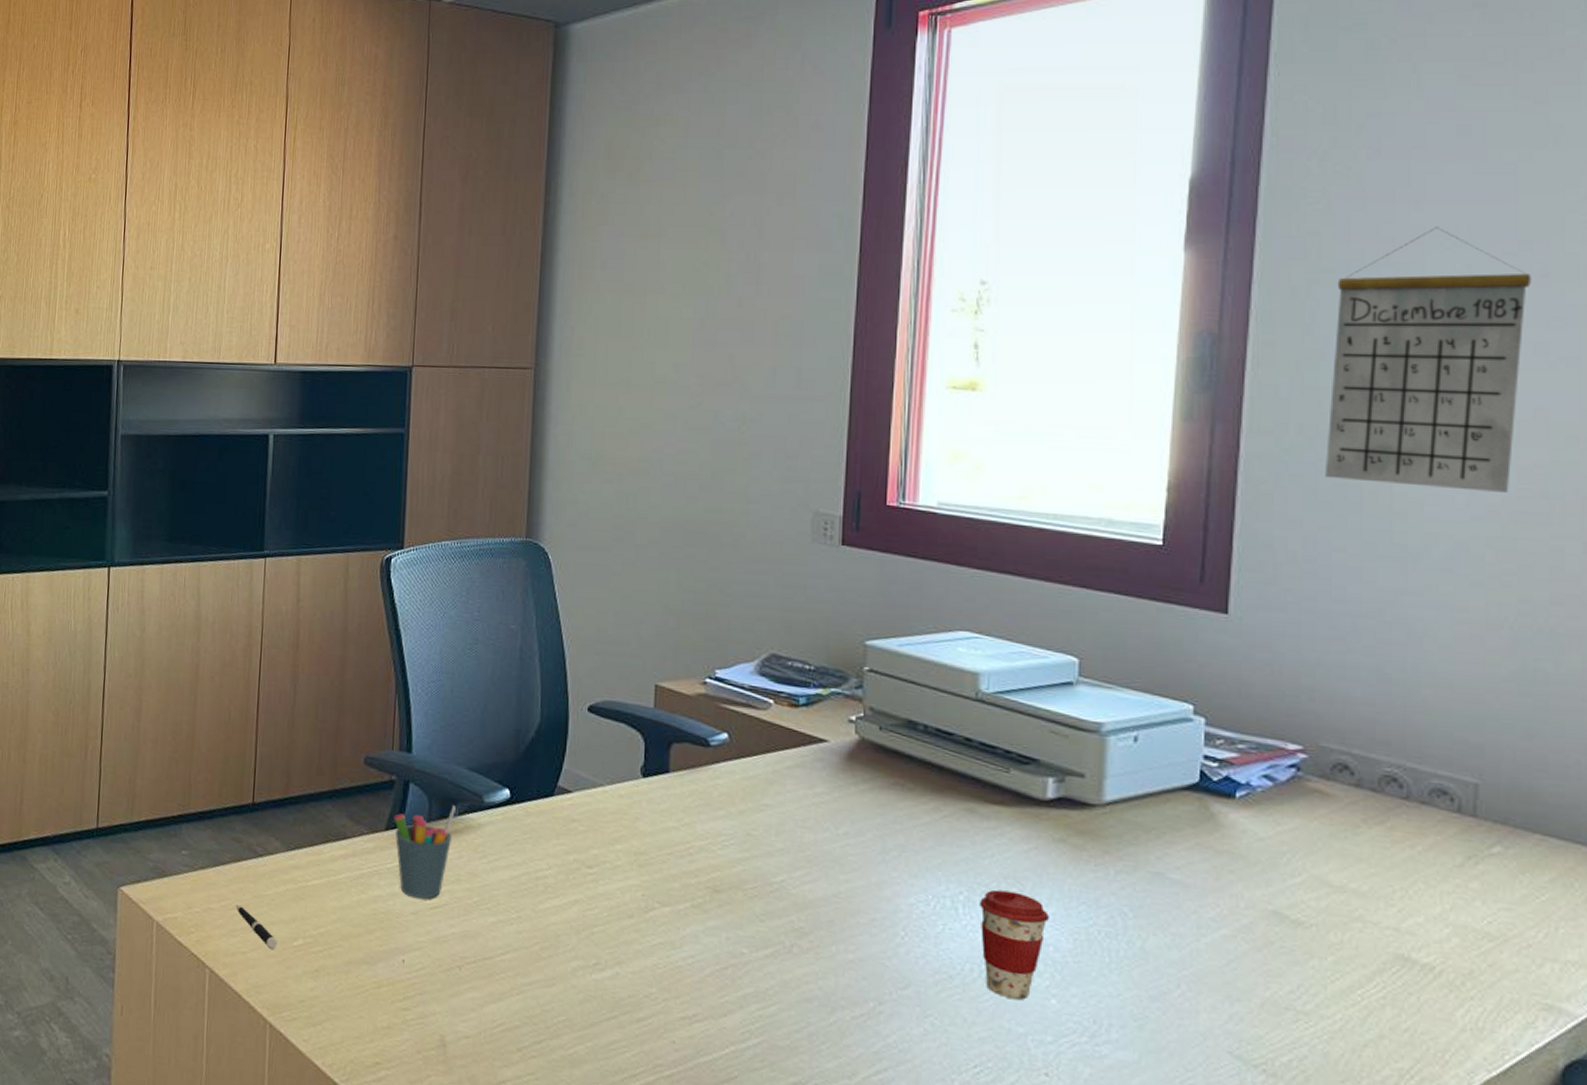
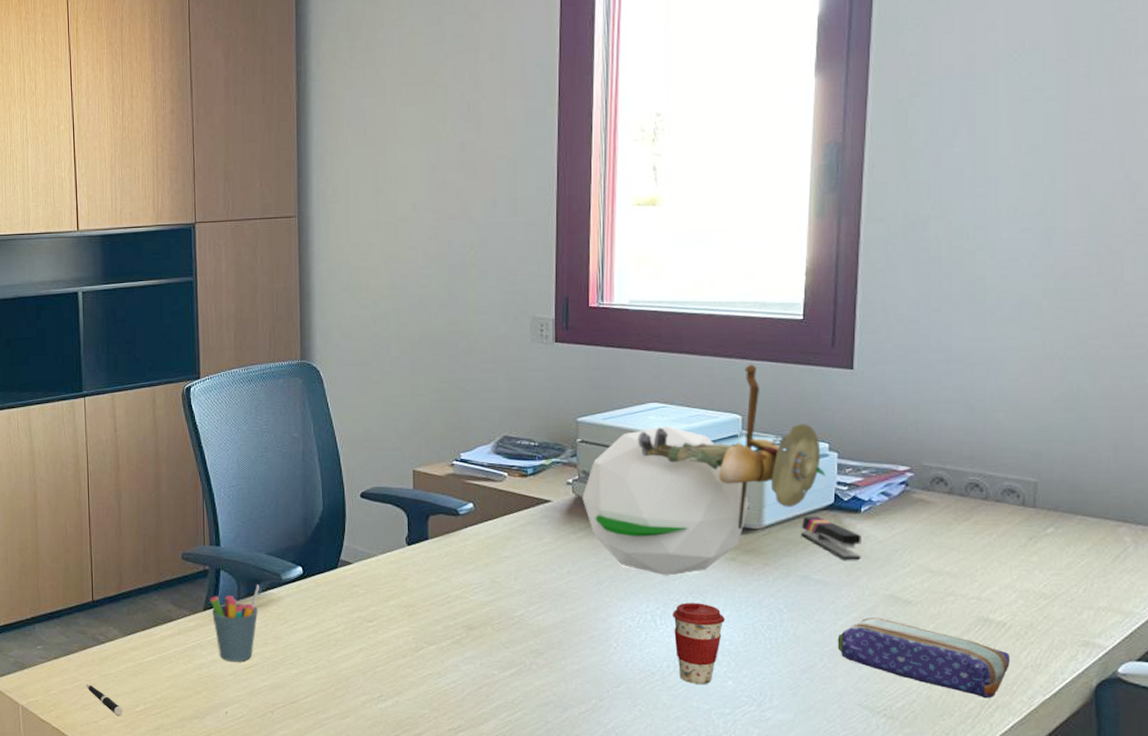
toy figurine: none [867,594,1189,853] -> present [582,364,826,576]
stapler: none [1154,795,1236,860] -> present [801,516,861,560]
pencil case: none [1200,937,1440,1066] -> present [837,618,1010,699]
calendar: present [1326,227,1531,492] -> none [925,42,1077,255]

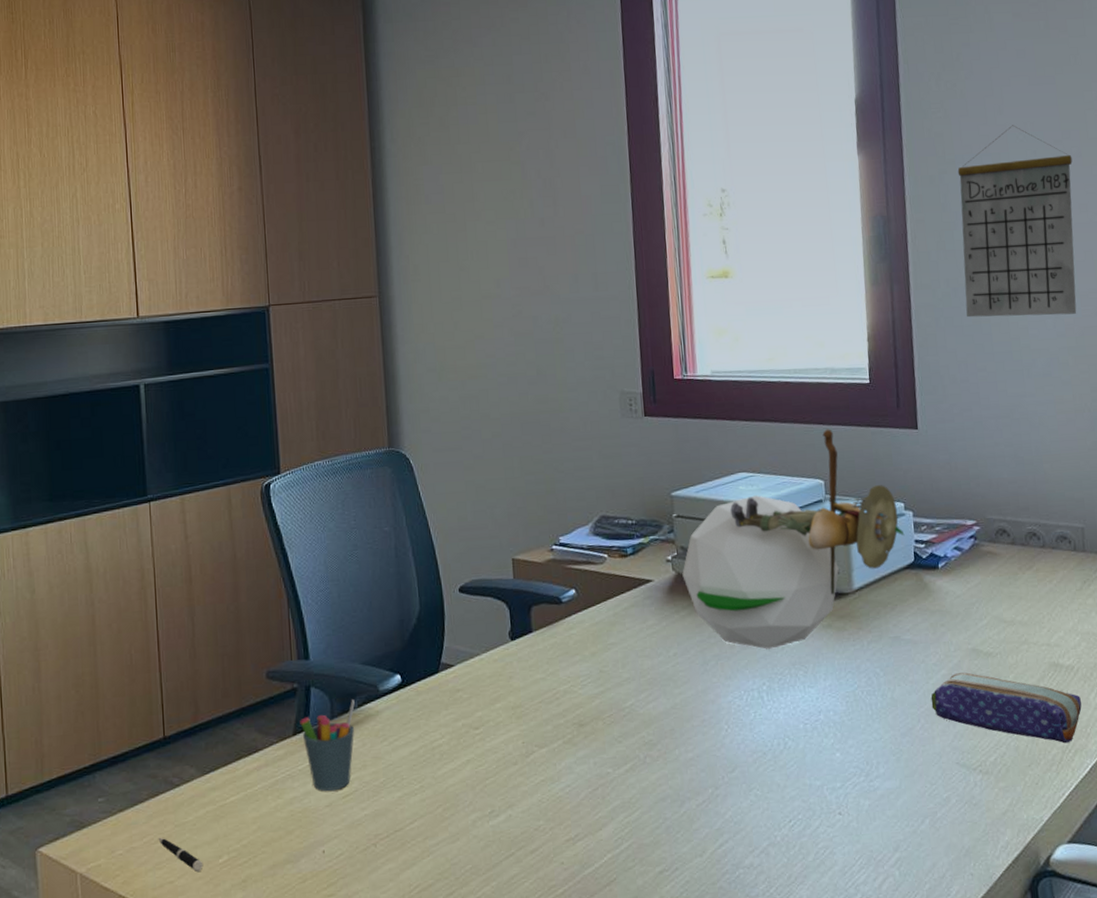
coffee cup: present [673,603,725,685] -> none [778,674,827,761]
stapler: present [801,516,861,560] -> none [887,575,944,618]
calendar: none [925,42,1077,255] -> present [957,125,1077,318]

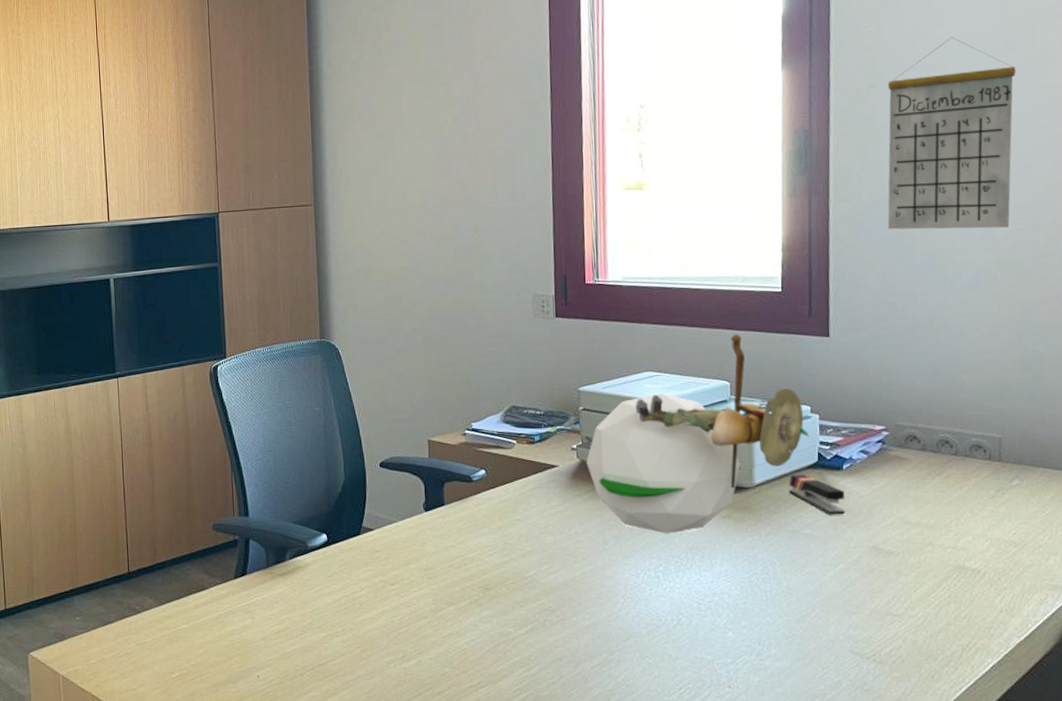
pen: present [158,837,204,873] -> none [123,652,160,683]
pen holder: present [300,699,355,791] -> none [240,552,287,627]
stapler: none [887,575,944,618] -> present [789,474,846,515]
pencil case: present [930,672,1082,744] -> none [827,568,986,642]

